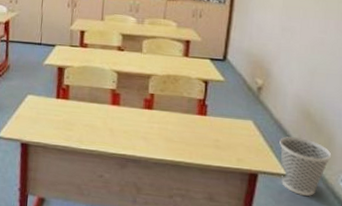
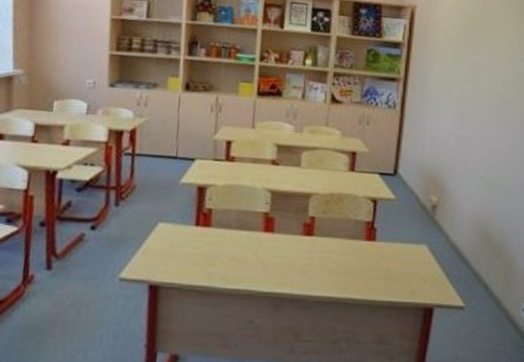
wastebasket: present [279,136,332,196] -> none [456,262,512,330]

